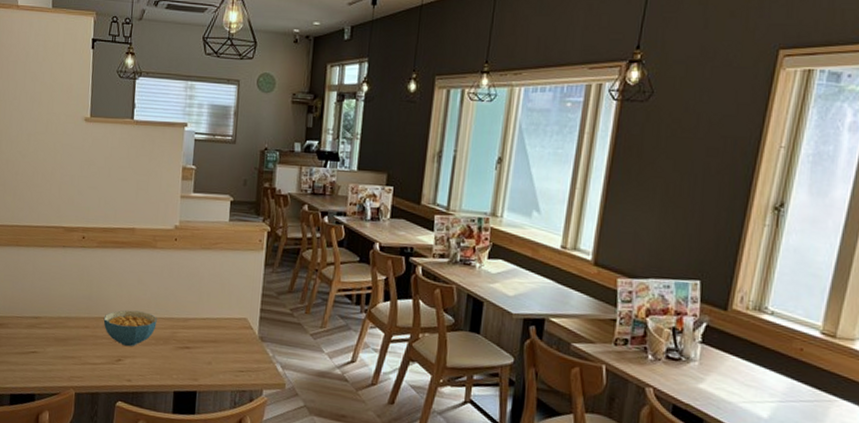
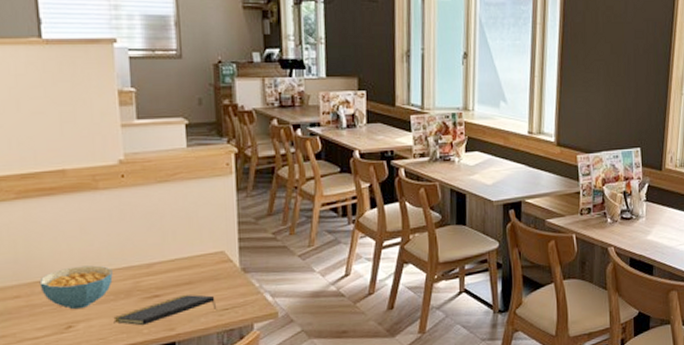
notepad: none [152,350,234,372] -> present [113,294,216,326]

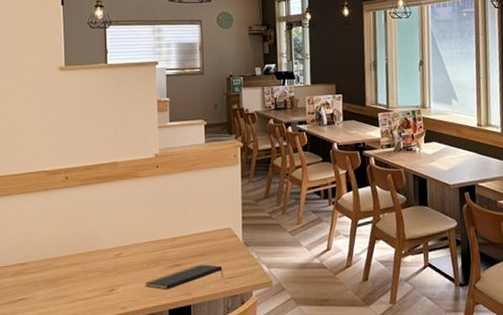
cereal bowl: present [39,265,113,310] -> none [93,239,146,276]

